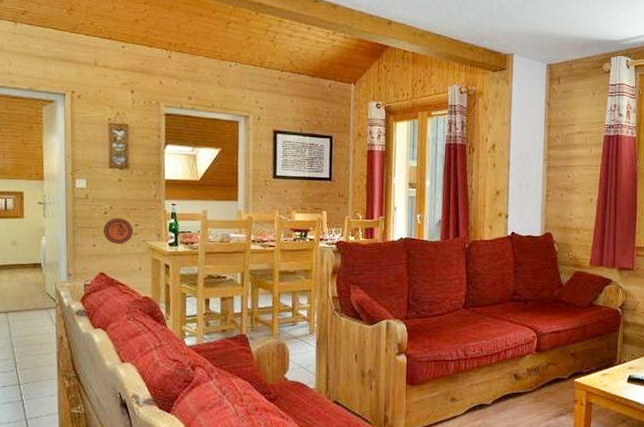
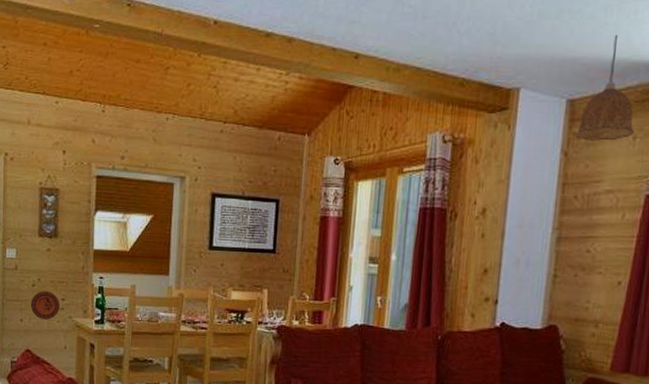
pendant lamp: none [554,19,593,96] -> present [575,35,634,141]

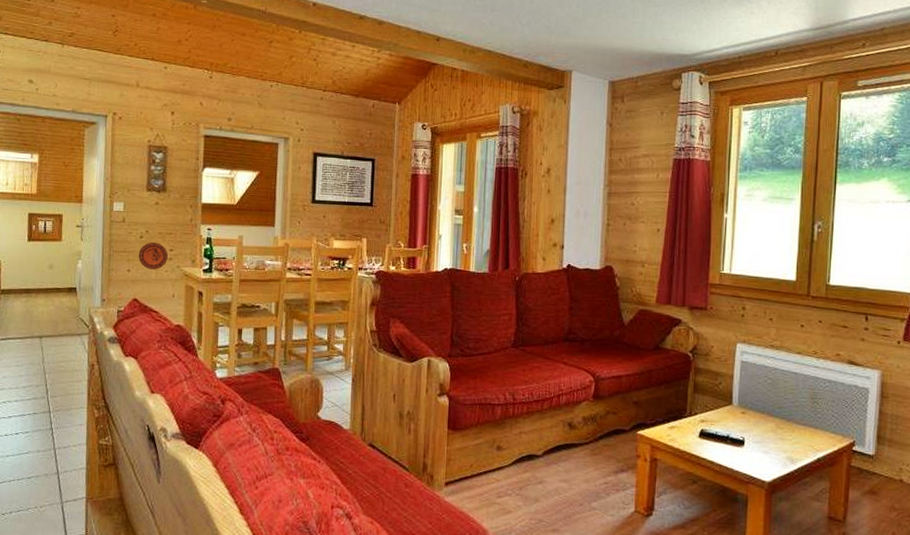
pendant lamp: present [575,35,634,141] -> none [617,32,661,115]

